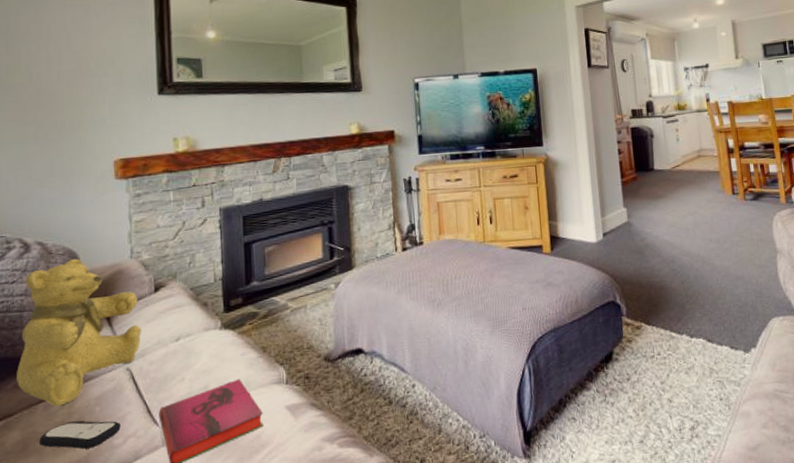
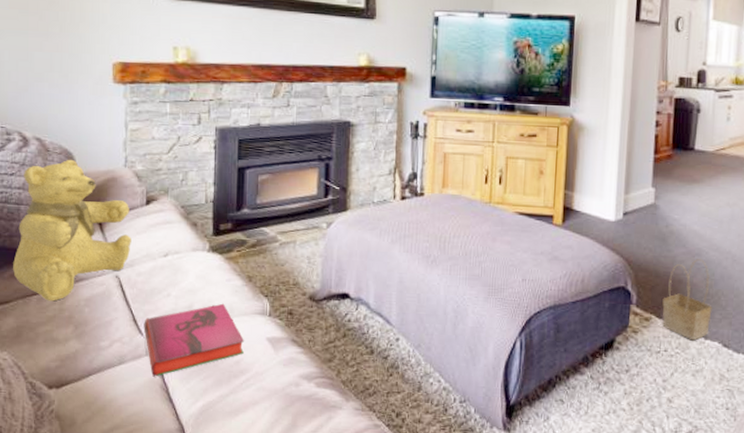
remote control: present [39,421,121,449] -> none [32,318,108,346]
basket: none [649,265,693,341] -> present [662,259,712,341]

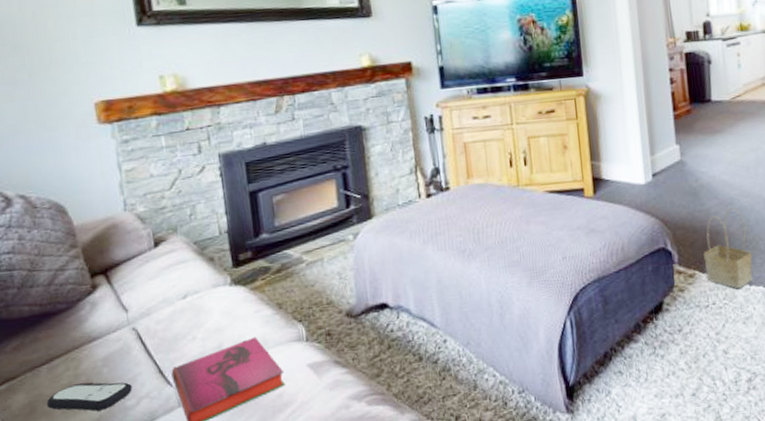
teddy bear: present [13,159,131,302] -> none [11,212,145,369]
remote control: none [32,318,108,346] -> present [47,382,132,411]

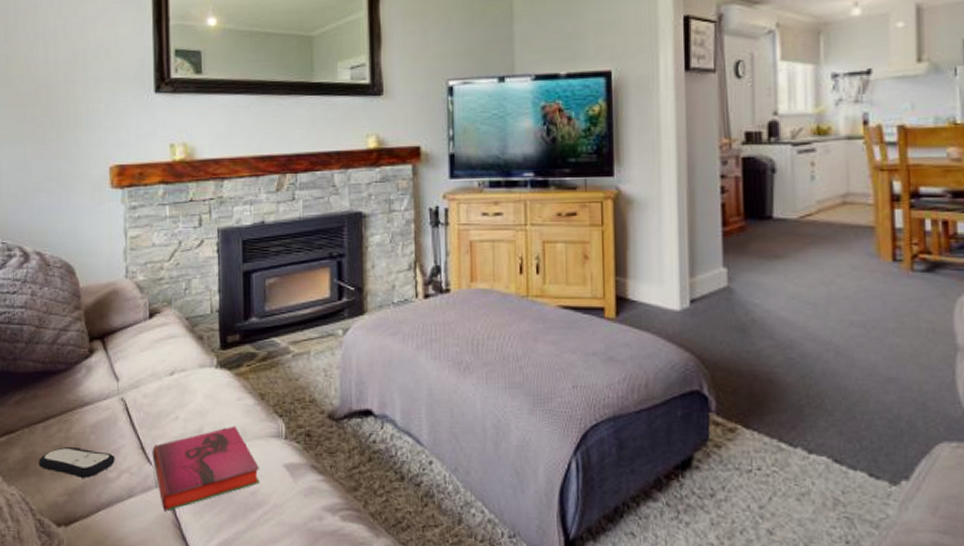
basket: present [703,207,753,289] -> none [749,352,815,456]

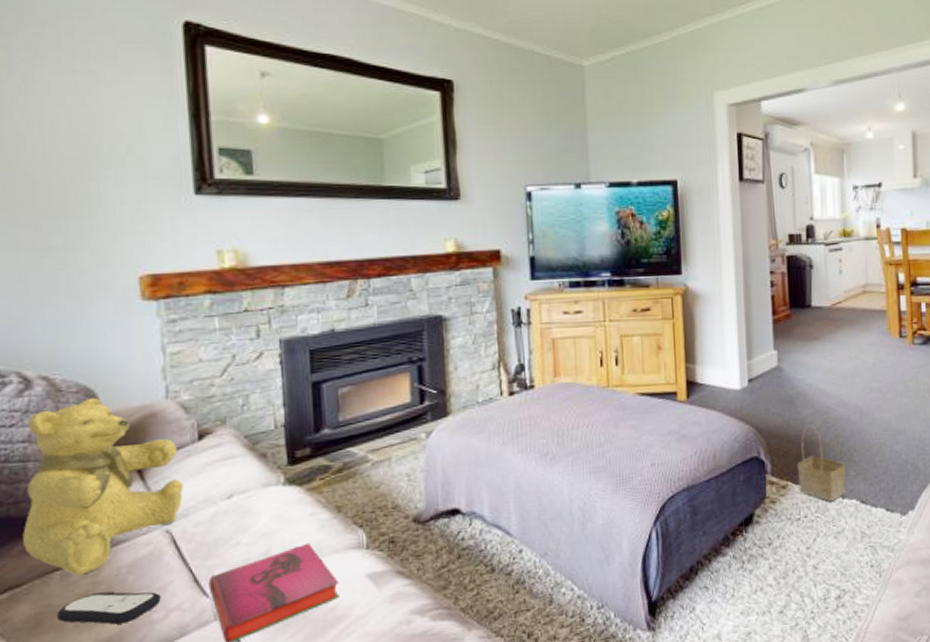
teddy bear: none [18,273,136,429] -> present [23,397,183,576]
basket: none [749,352,815,456] -> present [797,417,846,502]

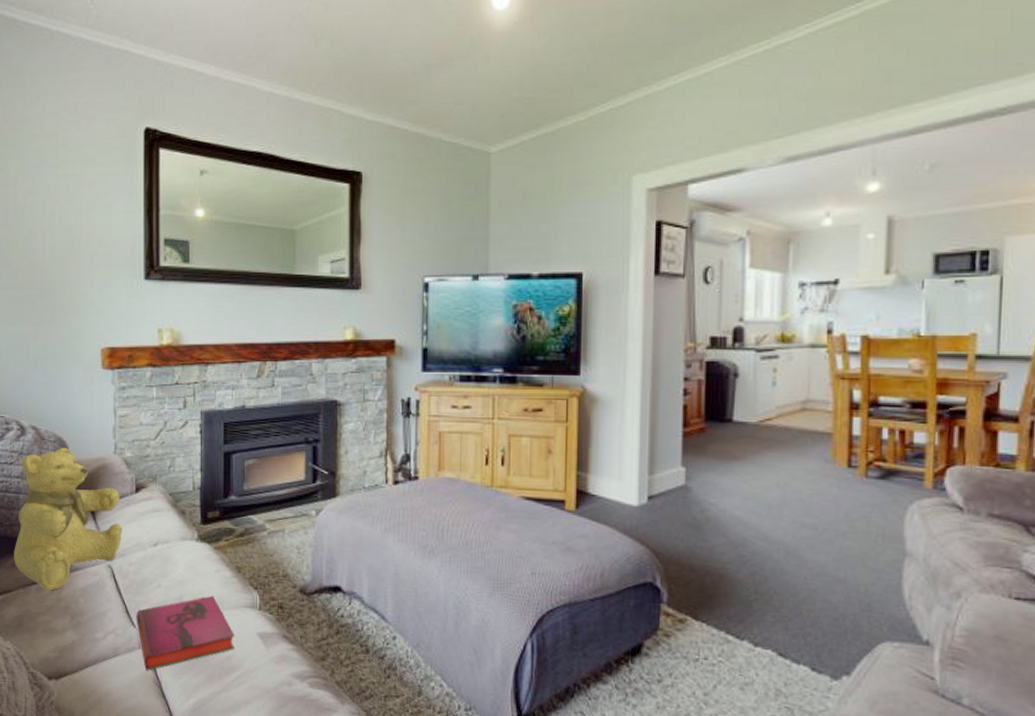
remote control: present [57,592,161,625] -> none [32,608,102,637]
basket: present [797,417,846,502] -> none [699,550,763,648]

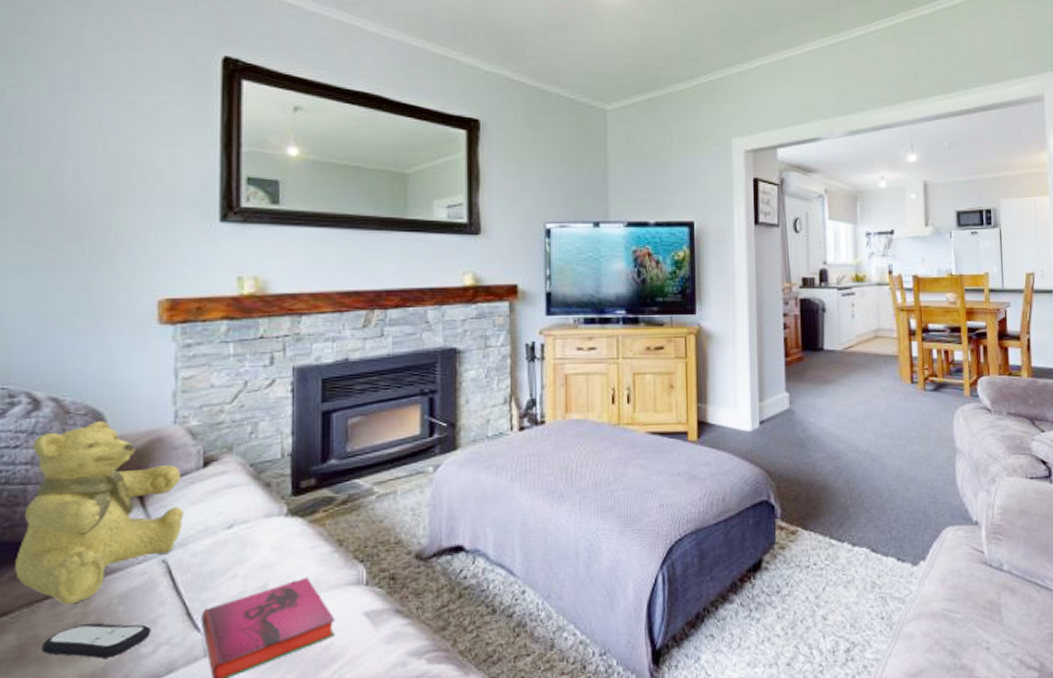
remote control: none [32,608,102,637] -> present [42,623,151,659]

